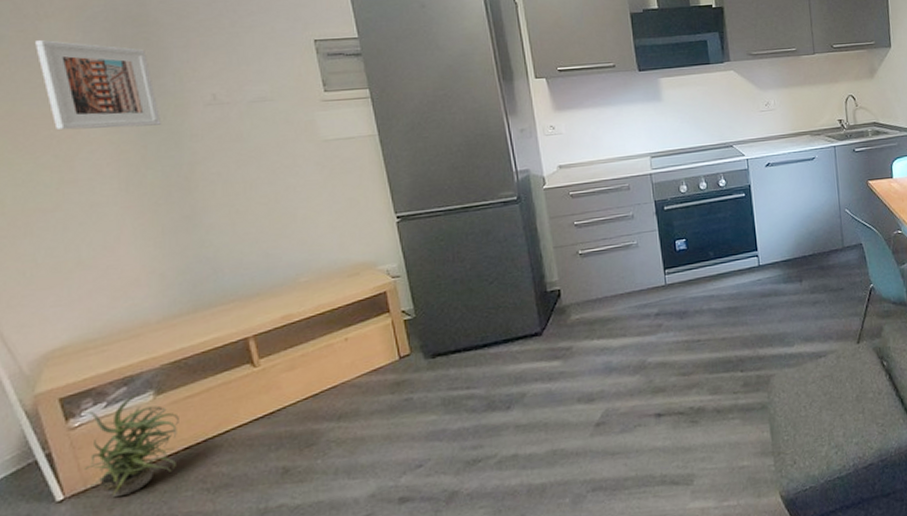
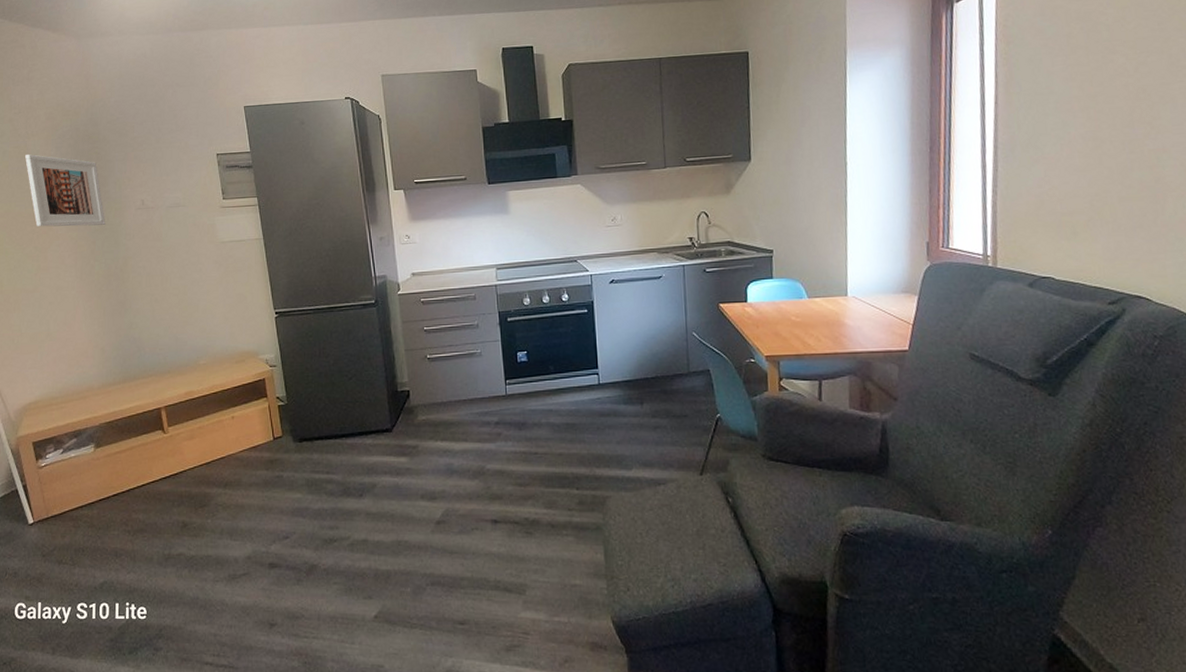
potted plant: present [76,394,179,498] -> none [43,445,111,528]

